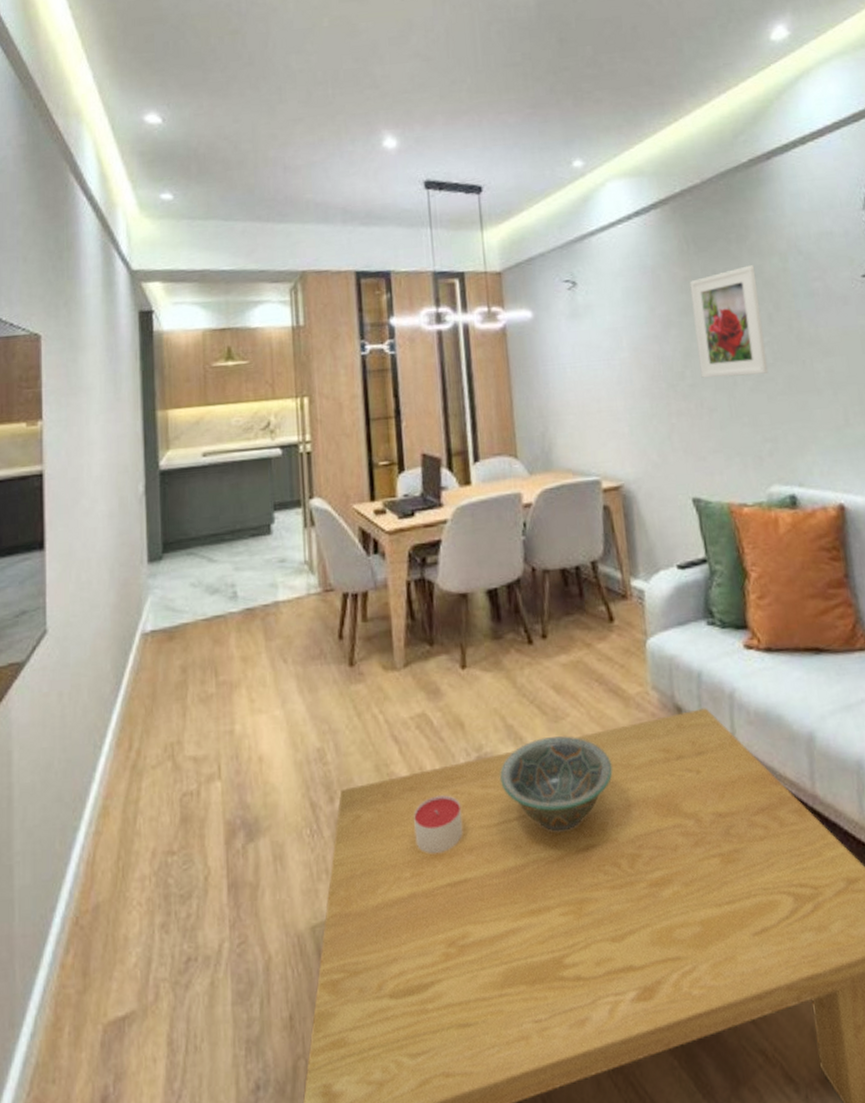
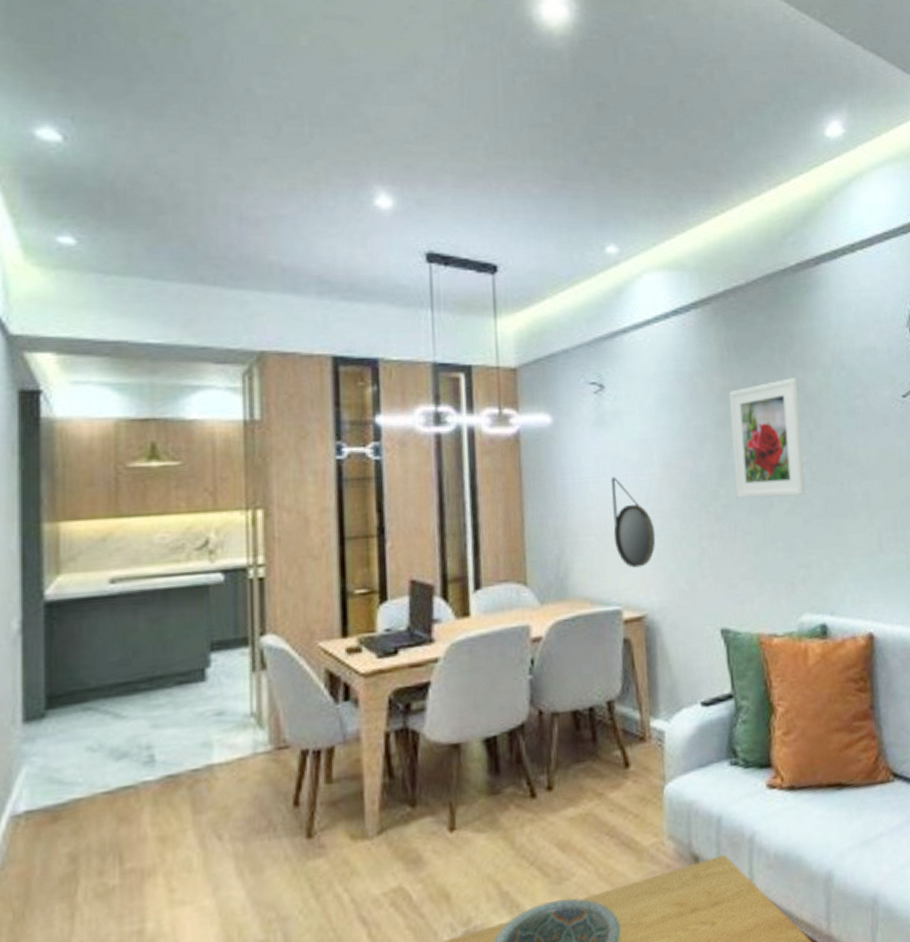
home mirror: none [585,362,629,443] -> present [610,476,656,568]

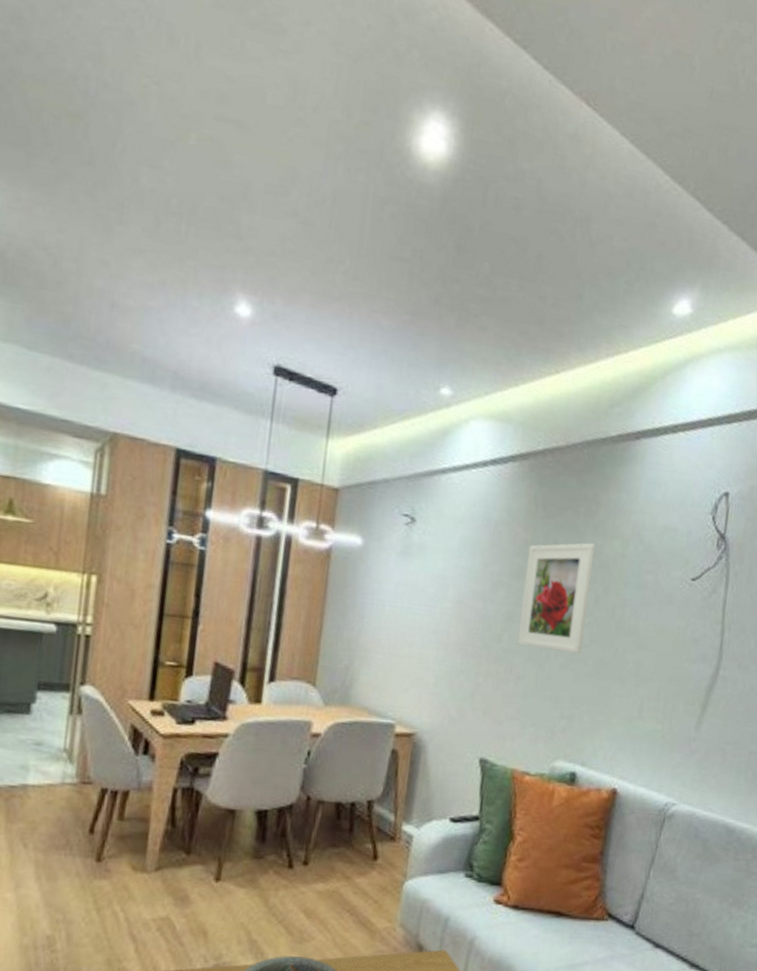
home mirror: present [610,476,656,568] -> none [399,604,438,690]

